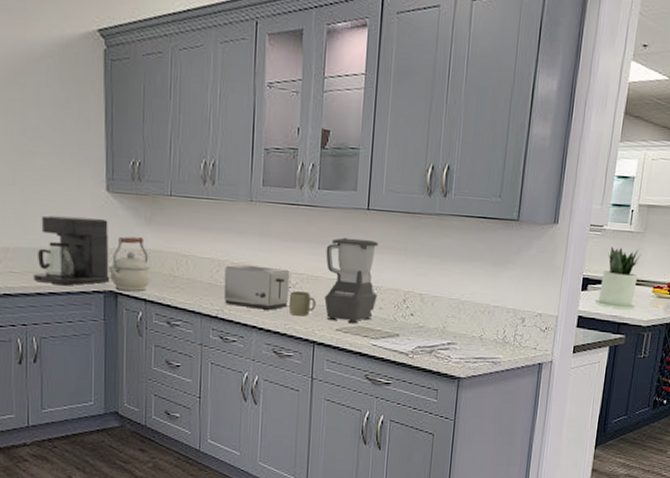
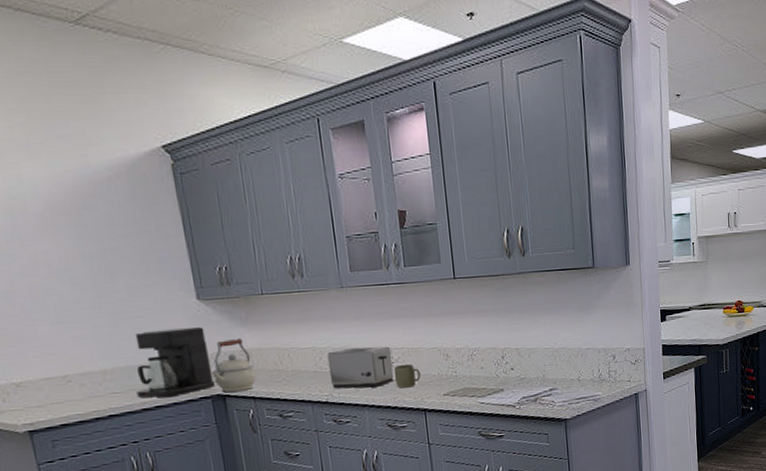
blender: present [324,237,378,324] -> none [421,306,477,388]
planter: present [594,246,641,310] -> none [674,277,711,334]

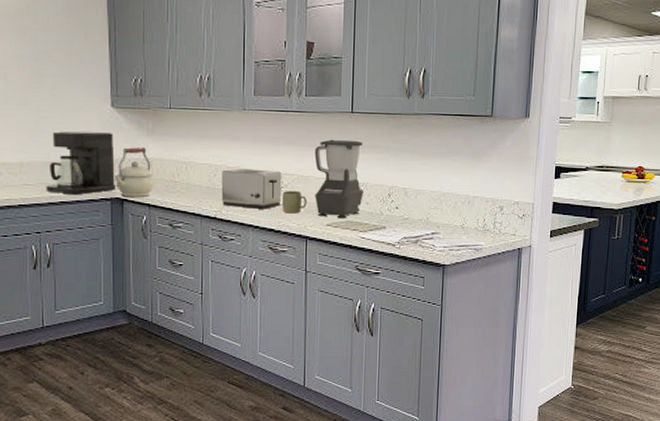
blender: none [421,306,477,388] -> present [314,139,363,219]

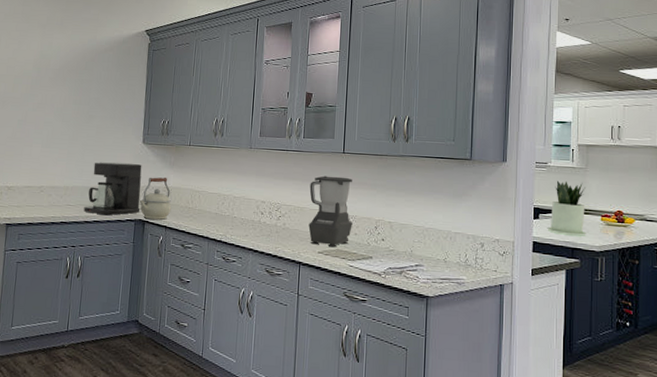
toaster: present [221,168,282,209] -> none [227,198,281,235]
mug: present [281,191,307,214] -> none [279,220,301,241]
planter: none [568,136,609,194] -> present [547,180,586,236]

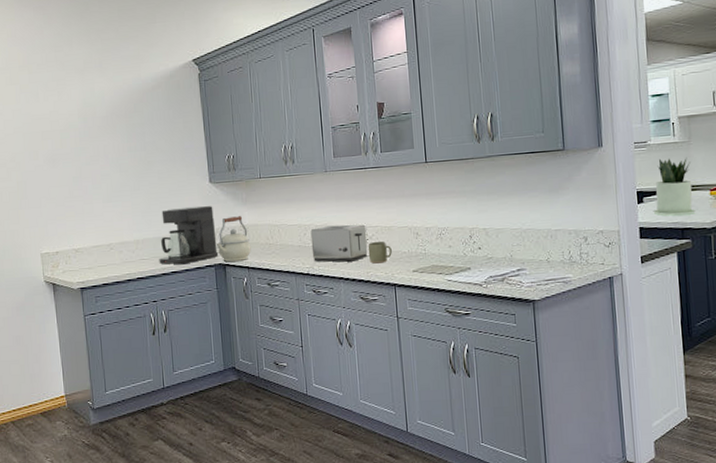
toaster: none [227,198,281,235] -> present [310,224,368,262]
mug: none [279,220,301,241] -> present [368,242,392,264]
blender: present [308,175,352,248] -> none [394,188,445,264]

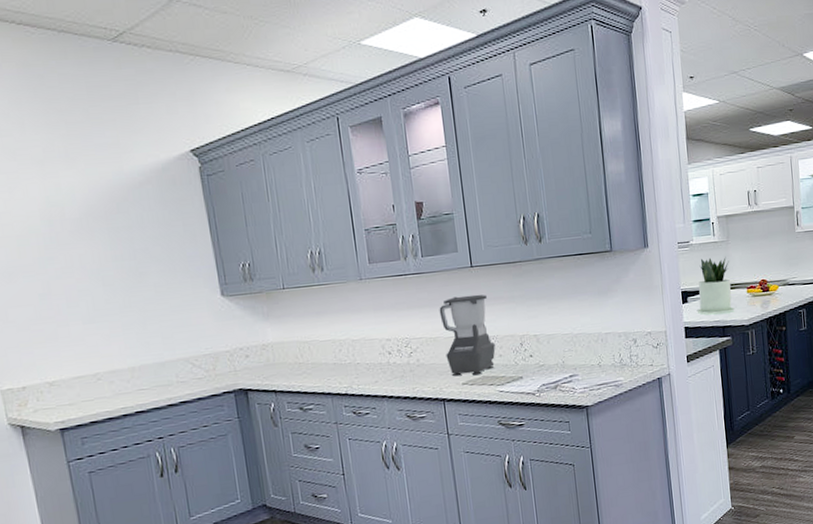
coffee maker: present [159,205,219,265] -> none [162,322,238,394]
kettle: present [217,216,251,262] -> none [235,333,278,387]
toaster: present [310,224,368,262] -> none [346,336,413,381]
mug: present [368,242,392,264] -> none [412,354,439,379]
blender: none [394,188,445,264] -> present [439,294,496,377]

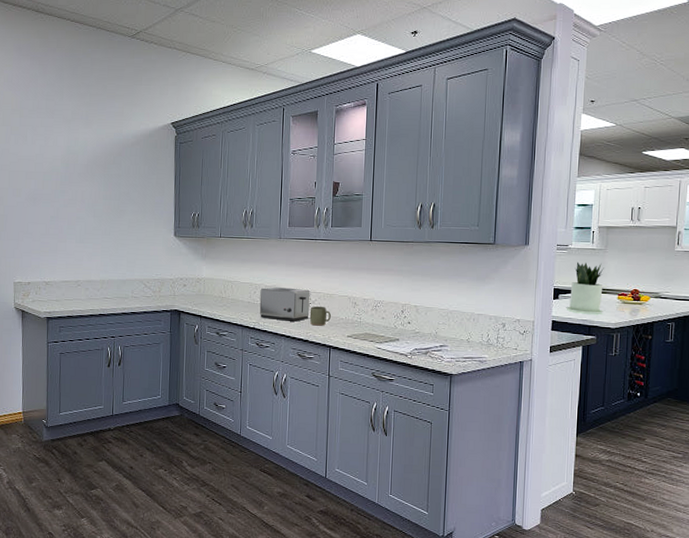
toaster: none [346,336,413,381] -> present [259,287,310,322]
mug: none [412,354,439,379] -> present [309,306,331,326]
blender: present [439,294,496,377] -> none [338,263,380,331]

